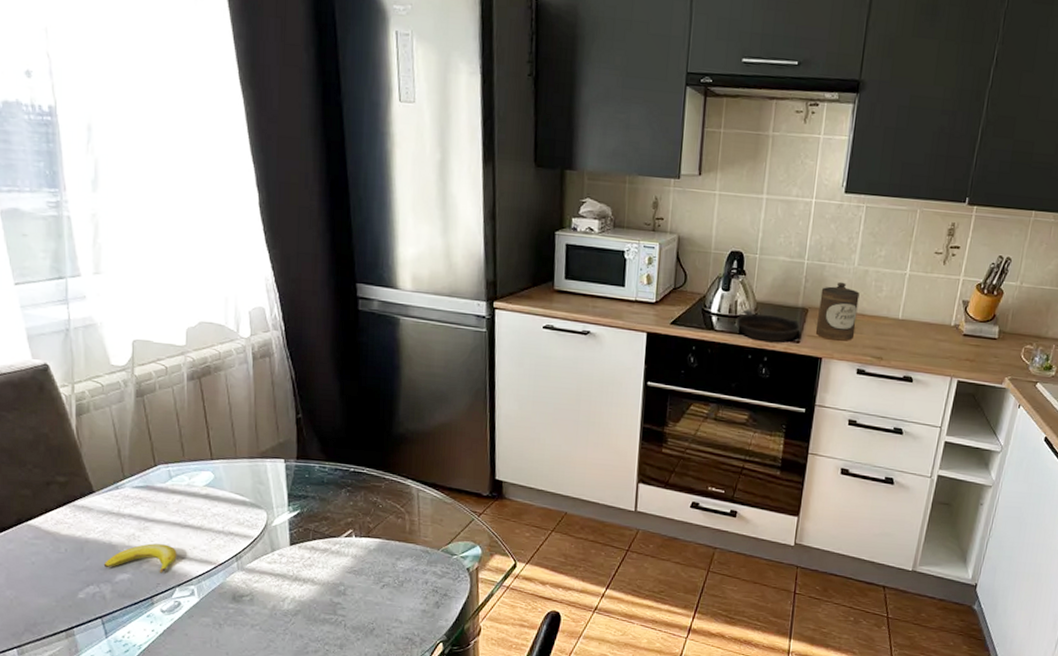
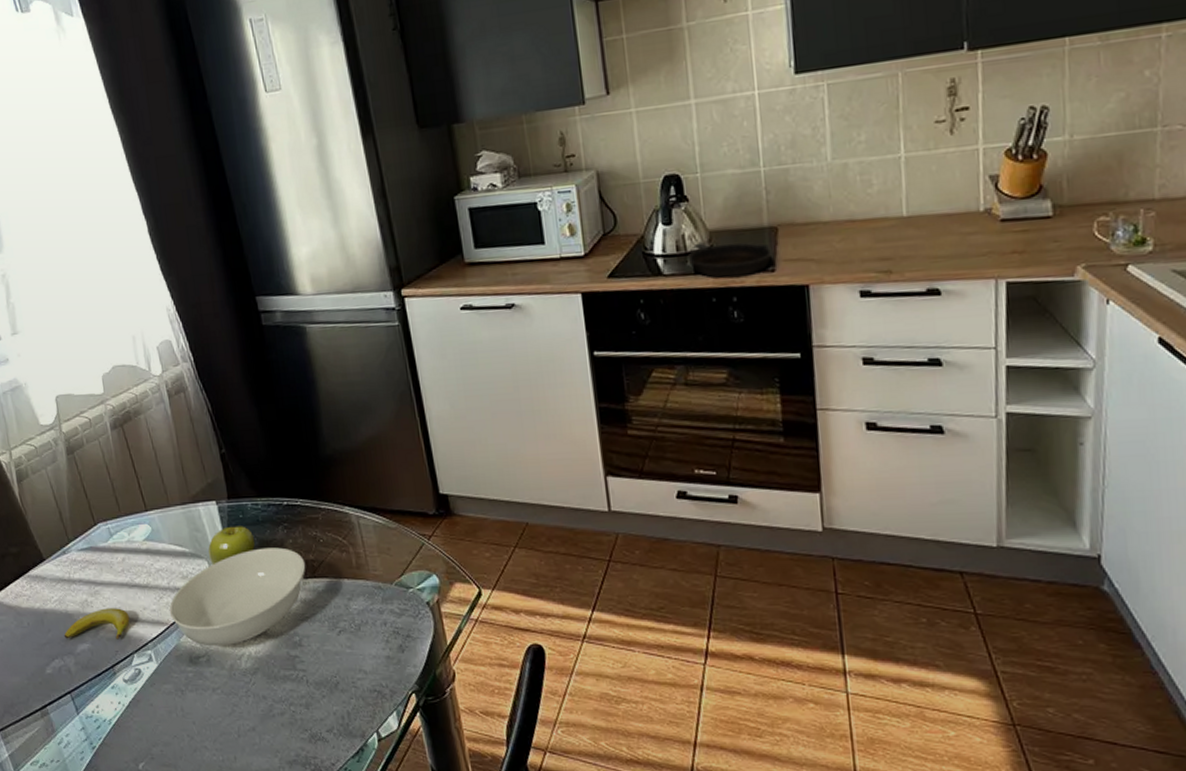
bowl: none [219,506,362,589] -> present [169,547,306,647]
fruit: none [268,483,317,517] -> present [208,526,256,566]
canister: present [815,281,860,341] -> none [789,184,846,261]

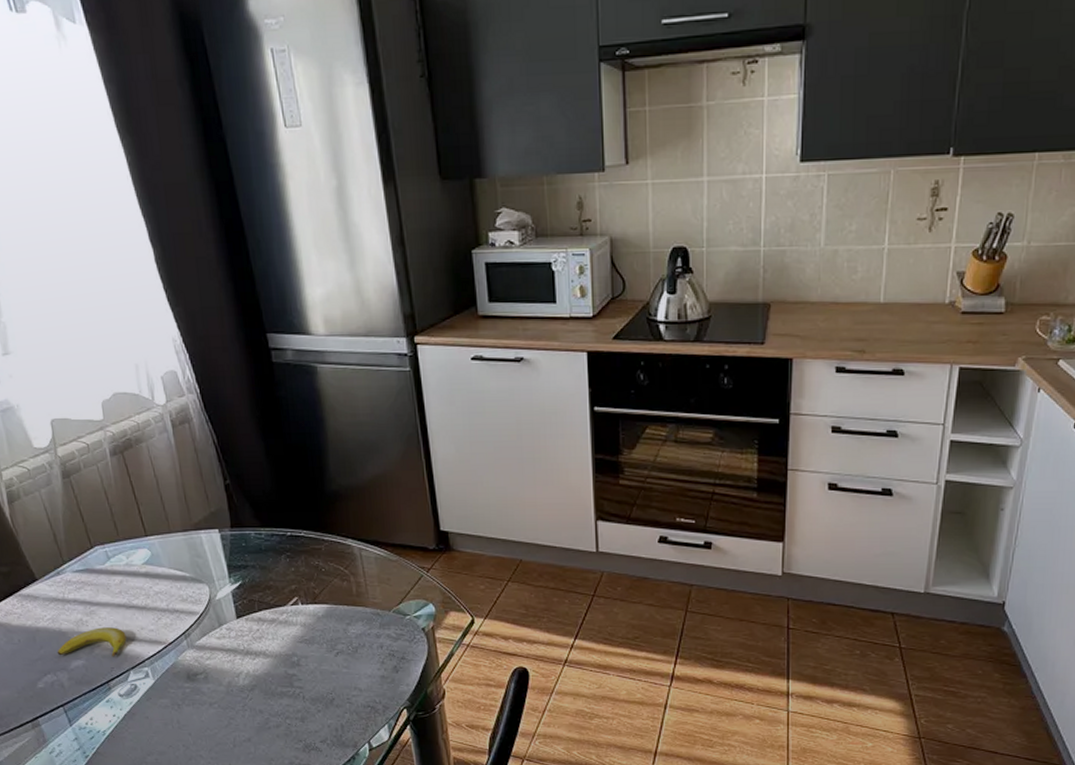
bowl: present [169,547,306,647] -> none [167,575,307,665]
fruit: present [208,526,256,566] -> none [209,553,258,590]
frying pan: present [687,240,773,279] -> none [687,310,764,348]

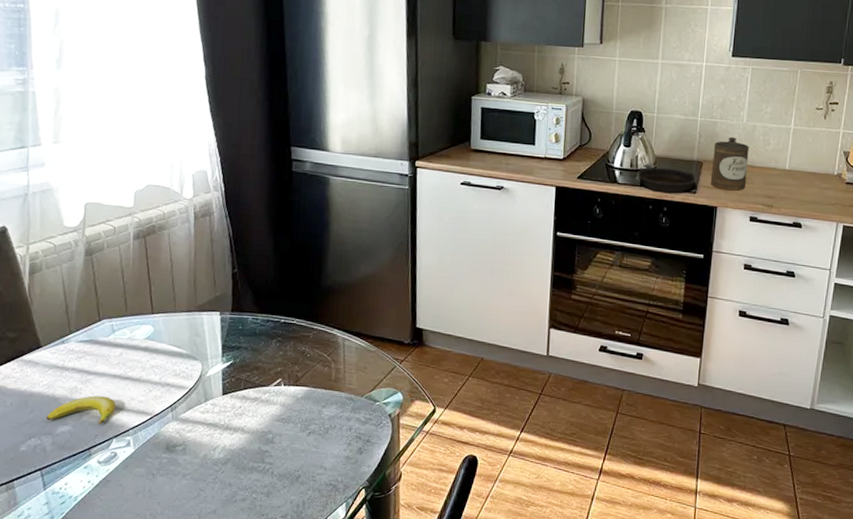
frying pan: none [687,310,764,348] -> present [637,161,697,194]
canister: none [781,267,830,337] -> present [710,136,749,191]

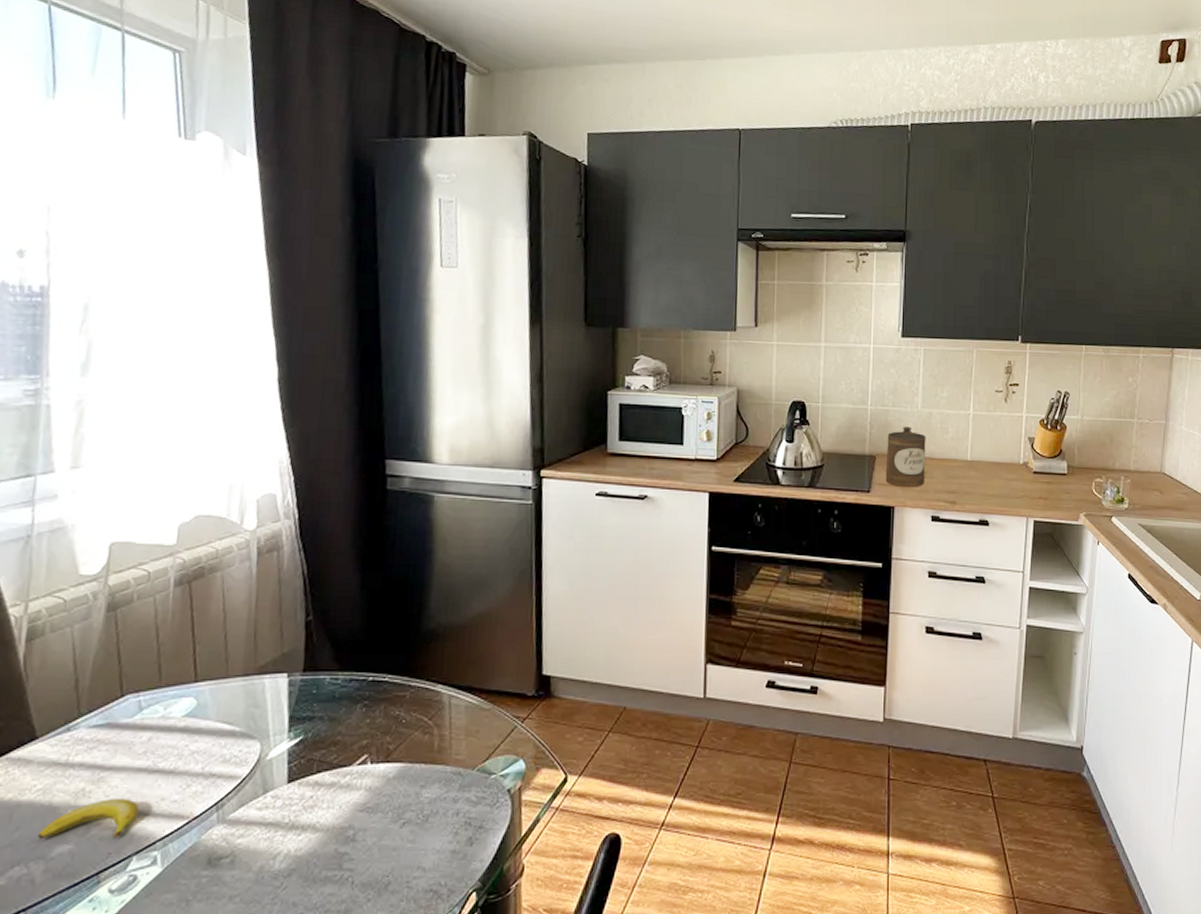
frying pan: present [637,161,697,194] -> none [802,458,870,494]

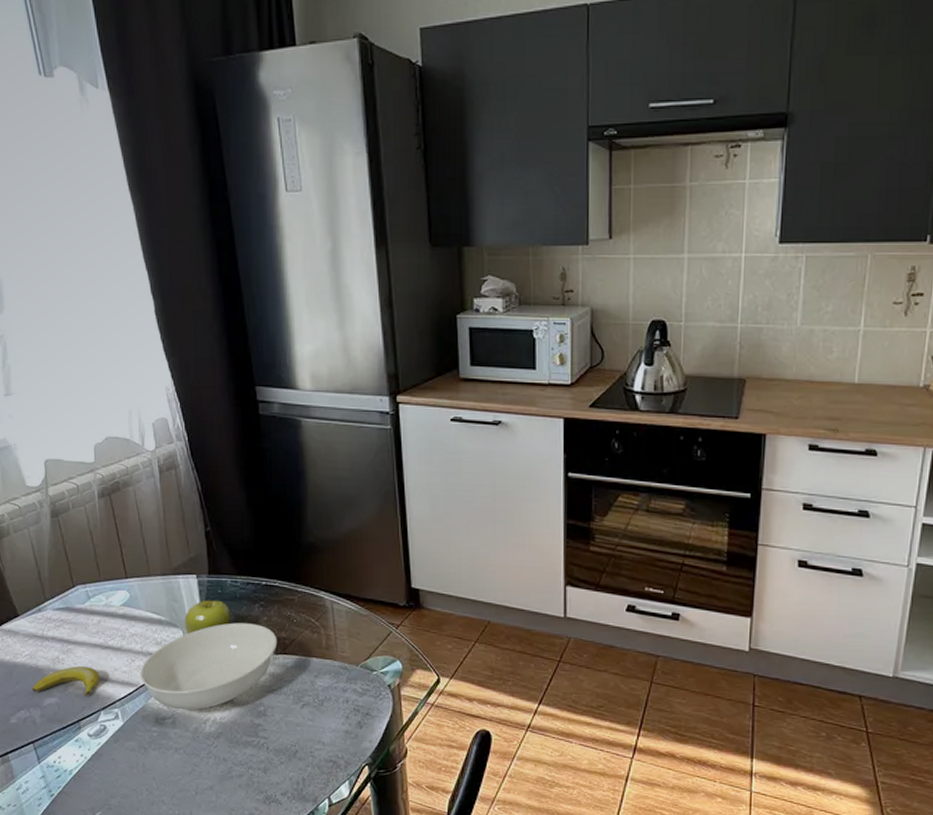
bowl: none [194,728,380,845] -> present [139,622,278,710]
fruit: none [263,702,326,748] -> present [183,600,231,635]
canister: present [885,426,926,487] -> none [756,345,805,413]

